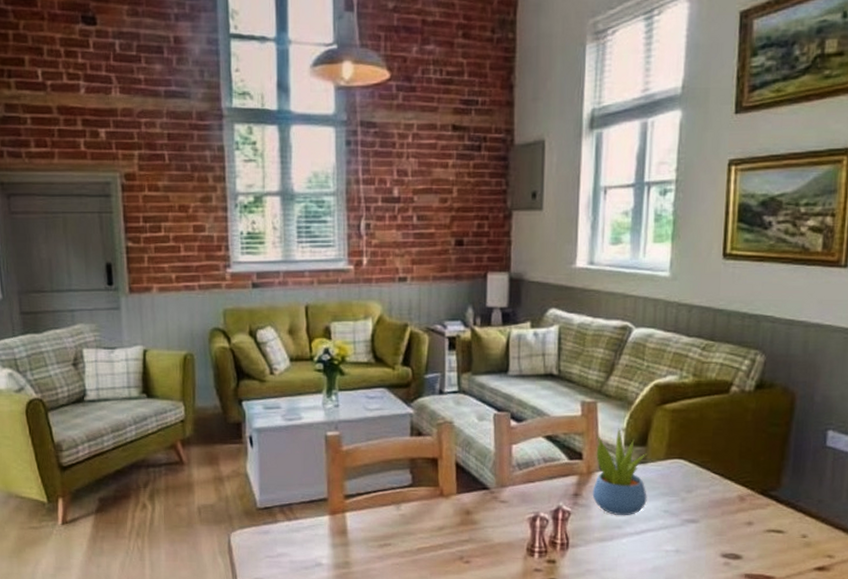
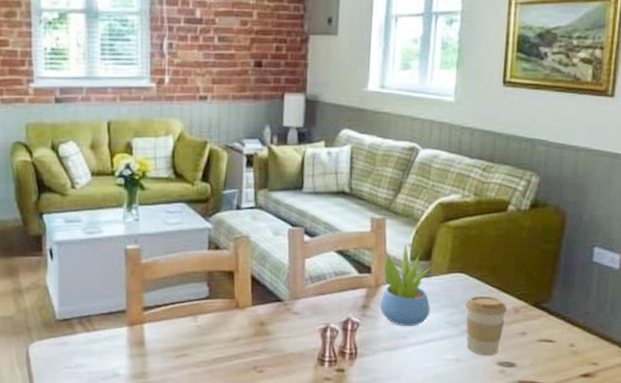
coffee cup: none [685,483,731,547] -> present [465,295,507,356]

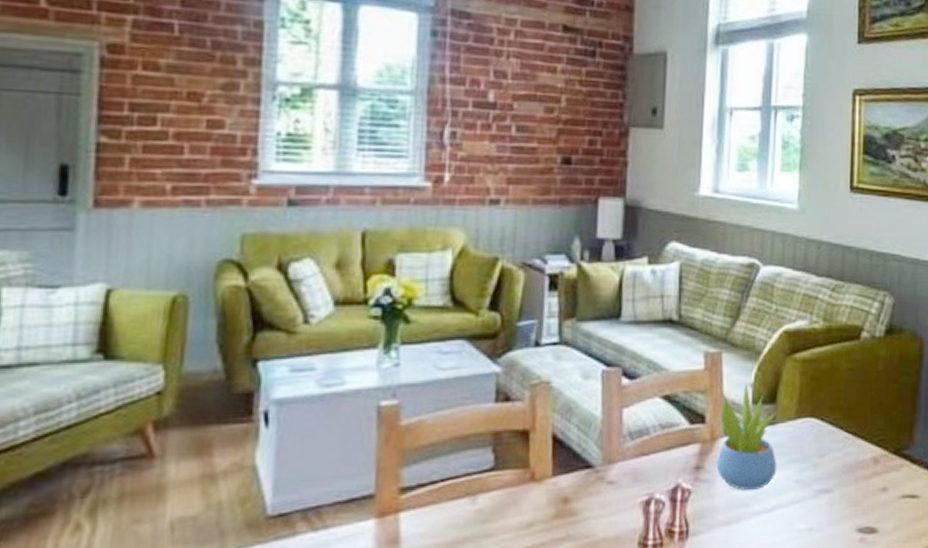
coffee cup: present [465,295,507,356] -> none [818,444,865,521]

